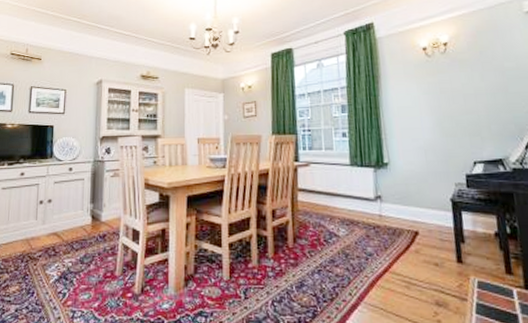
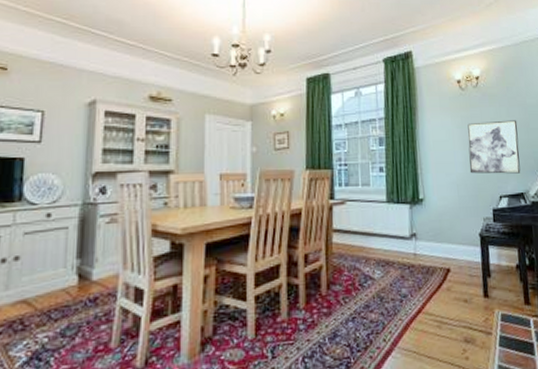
wall art: none [435,85,499,140] -> present [467,120,521,174]

